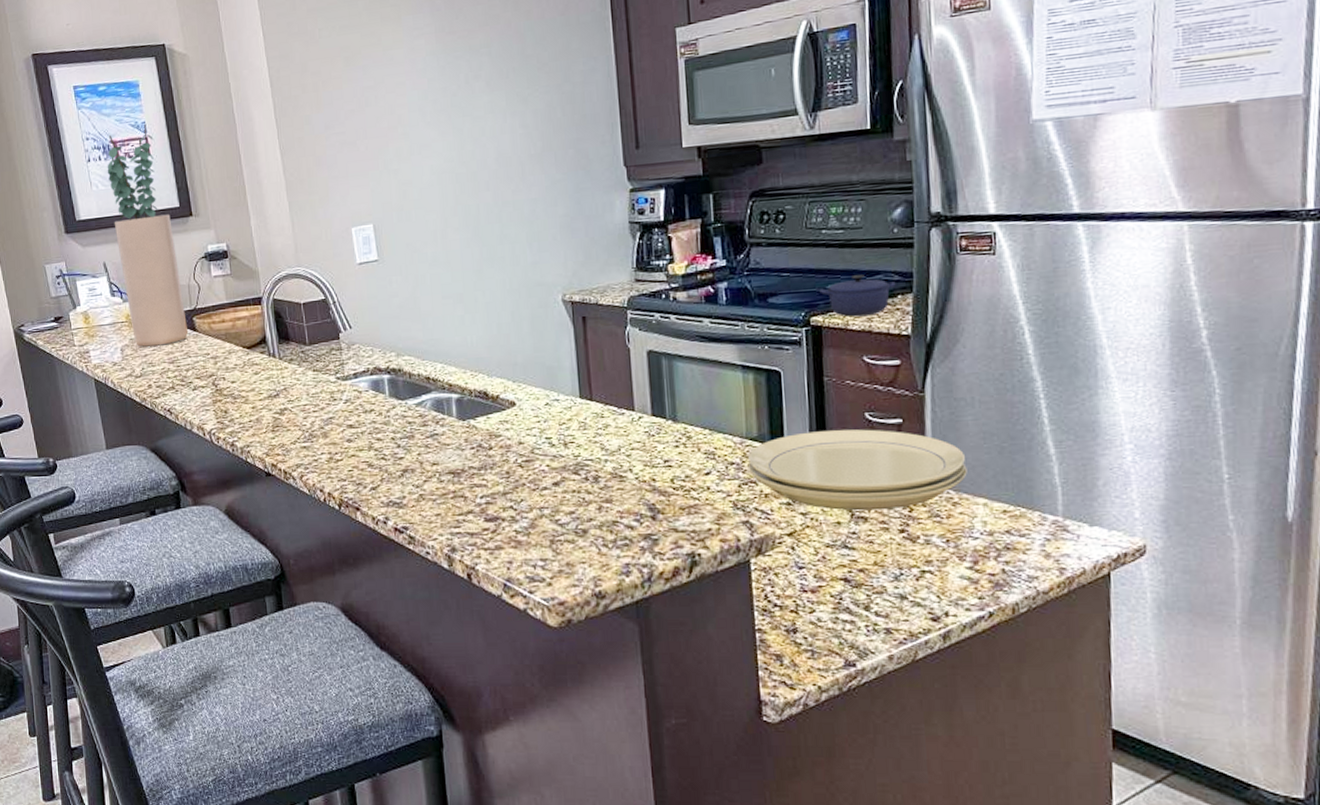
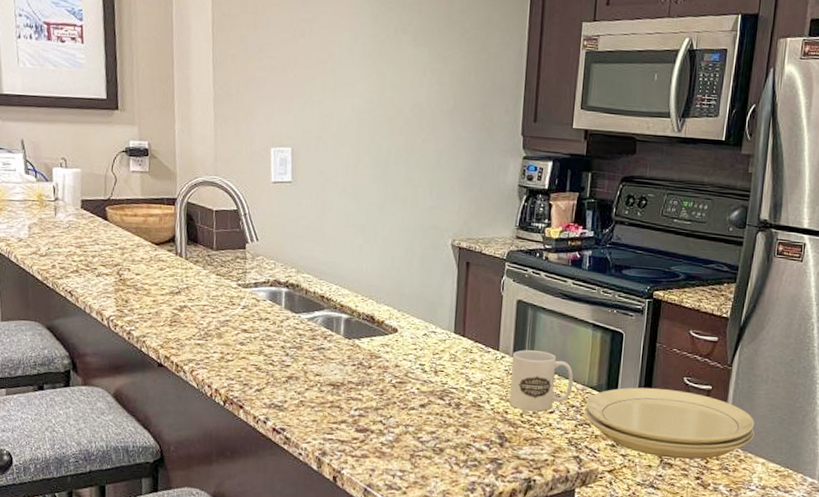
vase: present [107,123,188,347] -> none [37,11,99,229]
mug: none [652,404,729,476] -> present [509,350,574,412]
cooking pot: present [819,274,896,317] -> none [664,260,724,297]

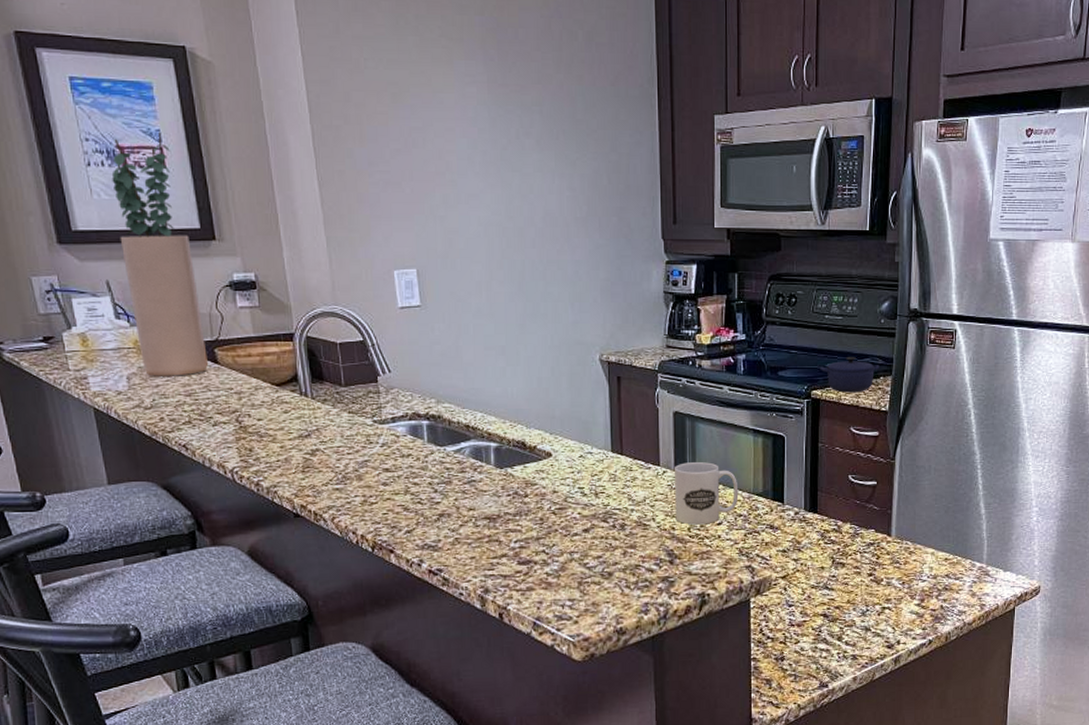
vase: none [37,11,99,229] -> present [111,131,208,376]
plate: present [585,387,754,460] -> none [753,489,922,558]
cooking pot: none [664,260,724,297] -> present [820,356,880,393]

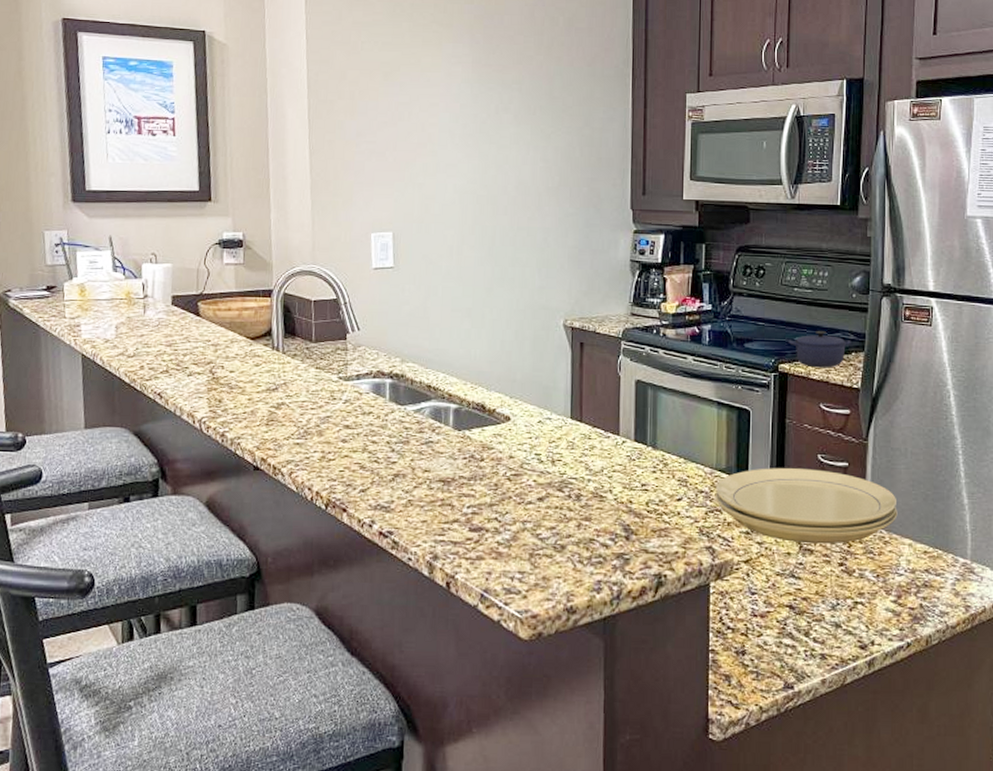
vase: present [111,131,208,376] -> none [126,104,191,327]
mug: present [675,462,739,525] -> none [633,433,701,500]
plate: none [753,489,922,558] -> present [715,468,898,544]

